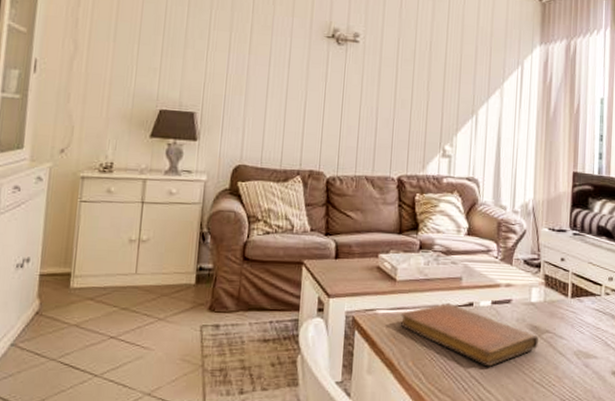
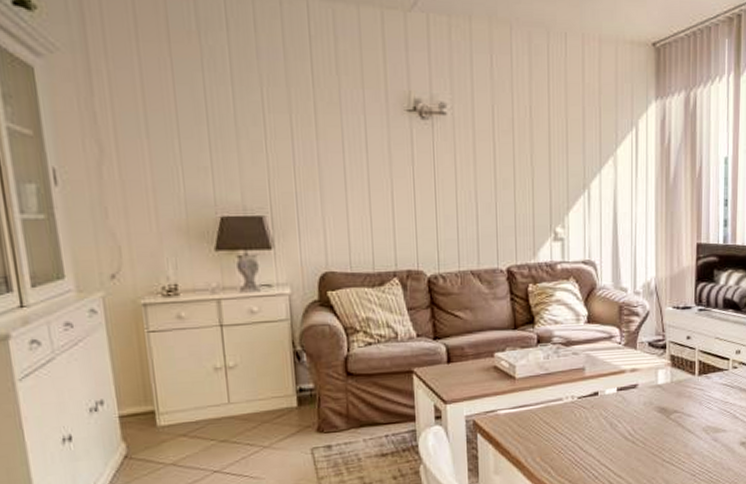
notebook: present [400,303,538,367] -> none [523,395,667,453]

